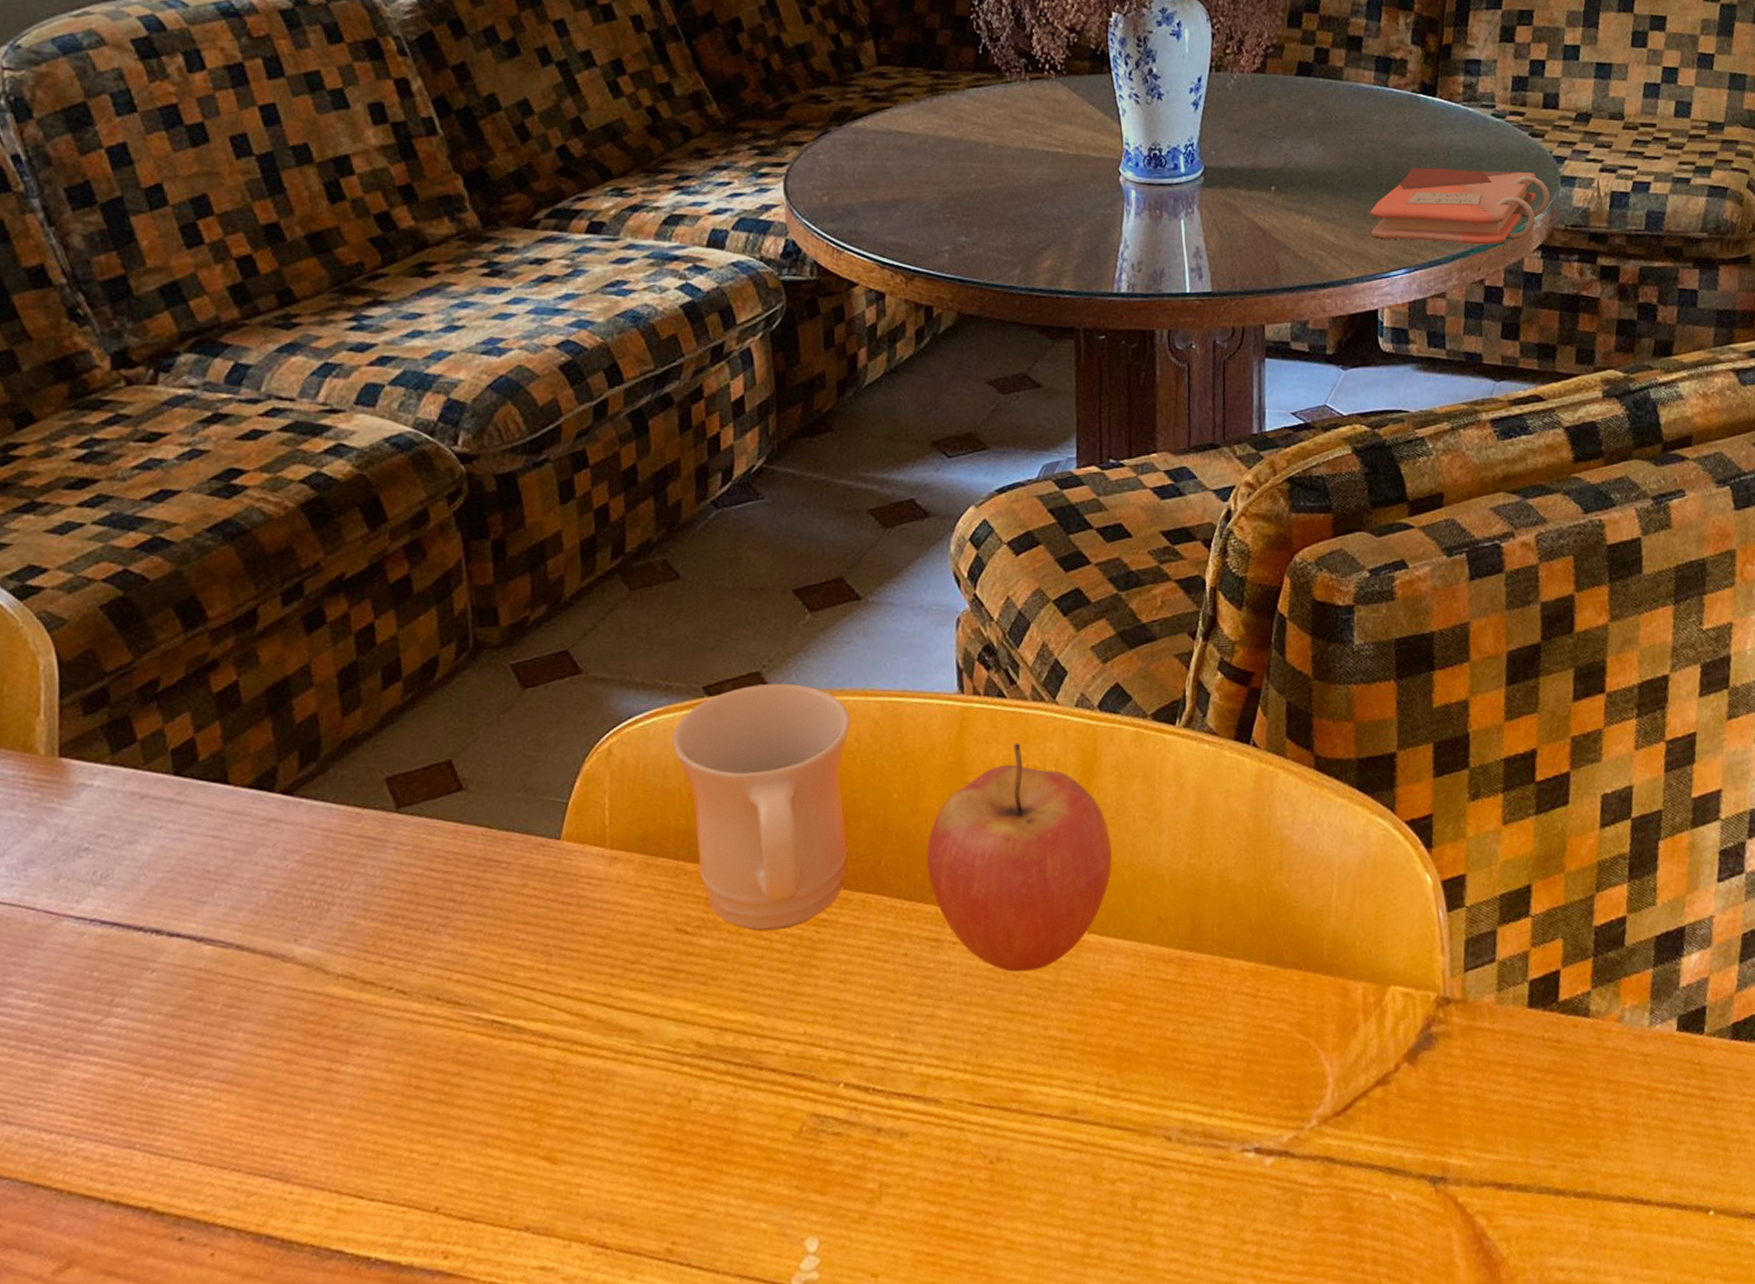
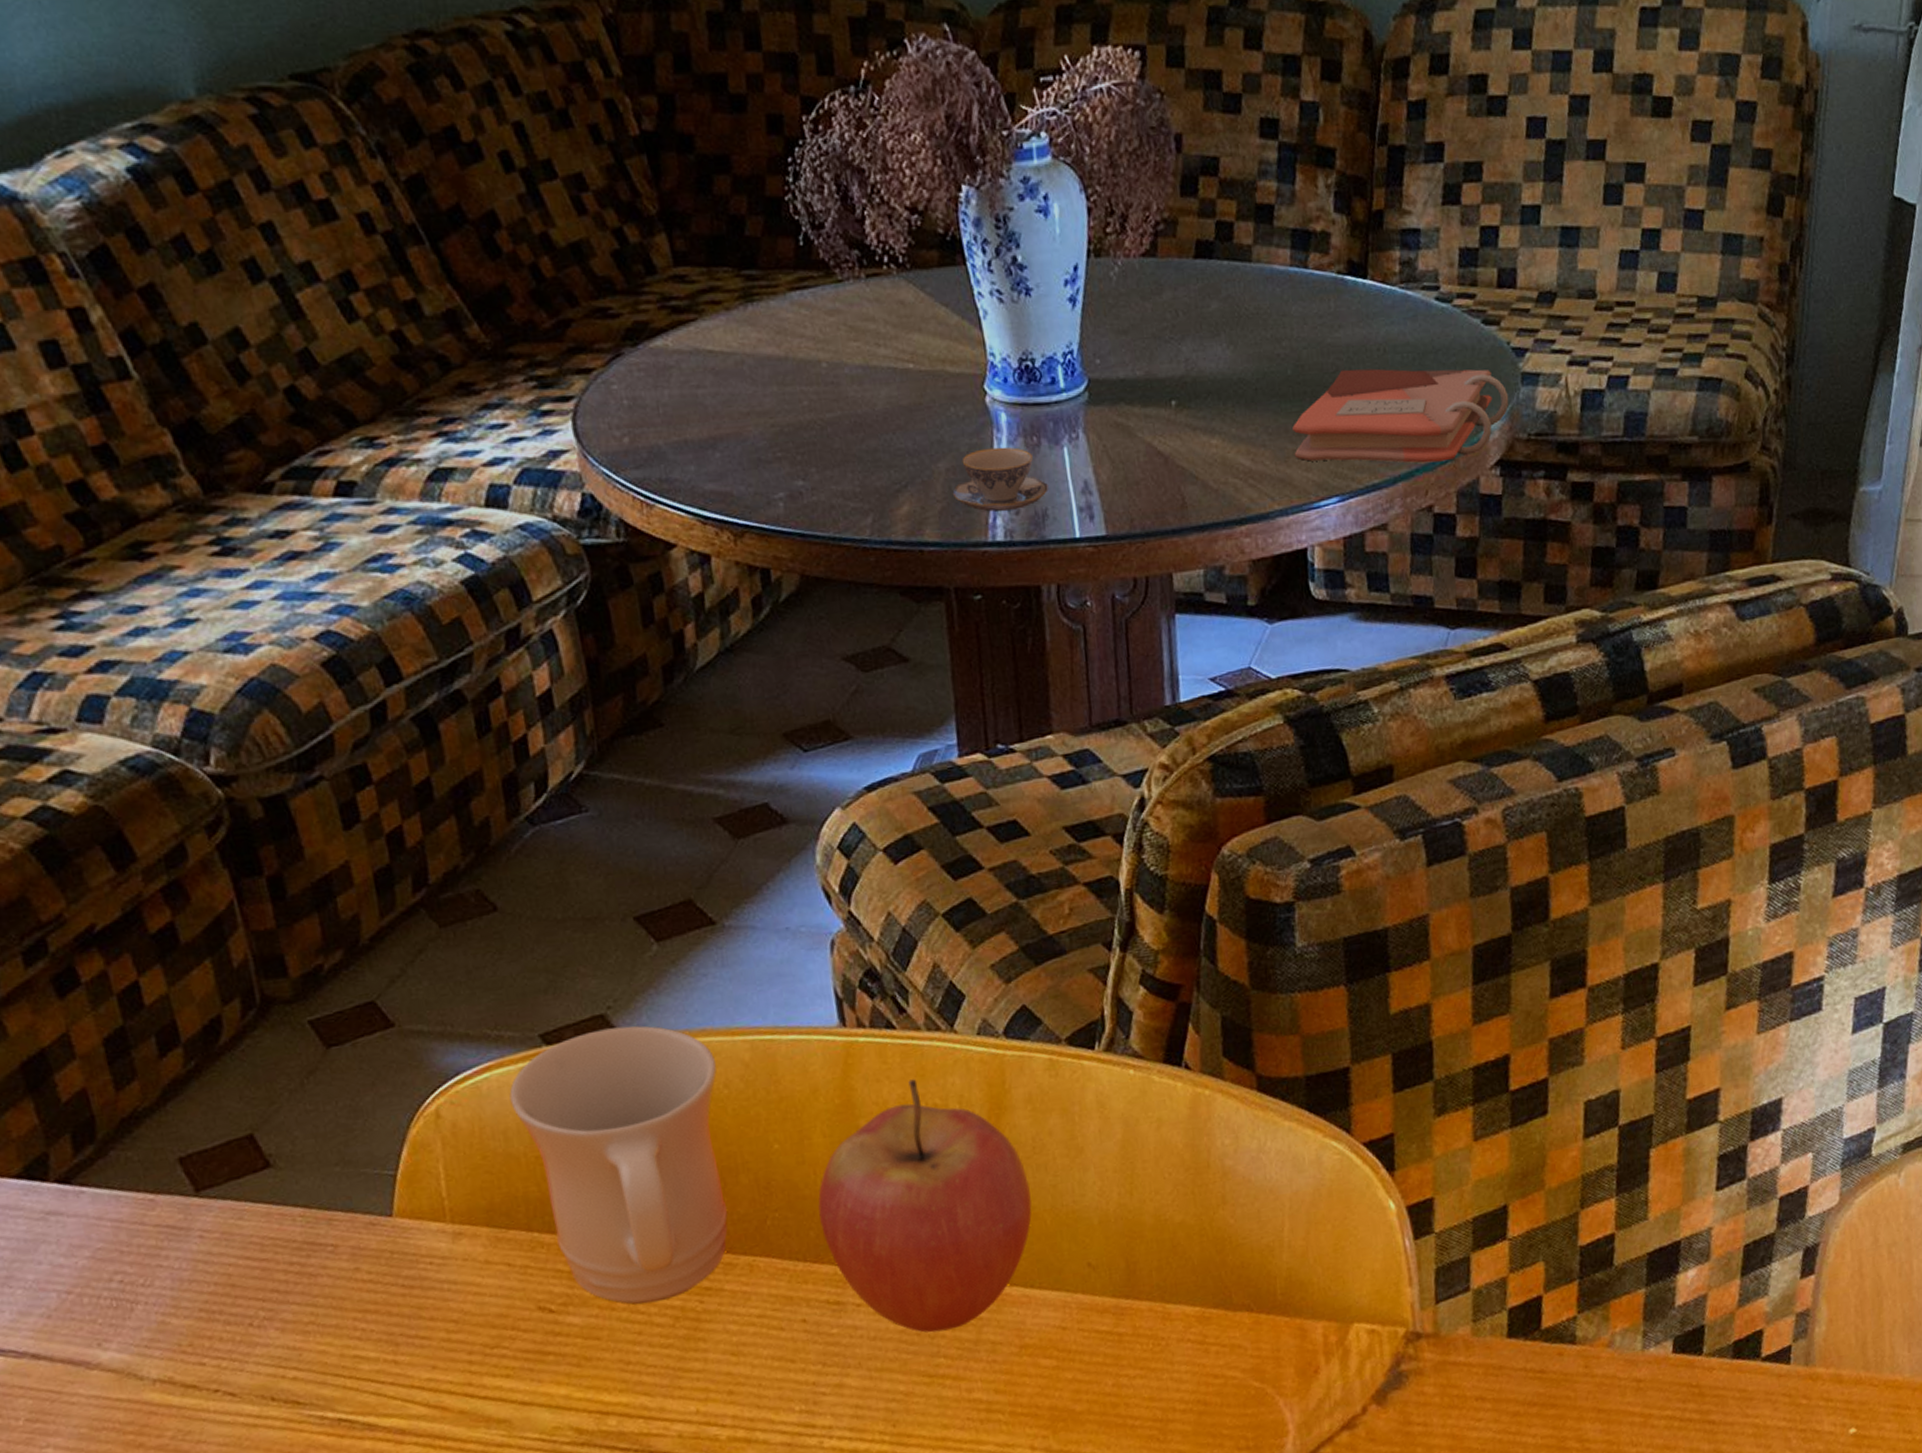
teacup: none [1087,217,1166,269] -> present [952,447,1049,512]

